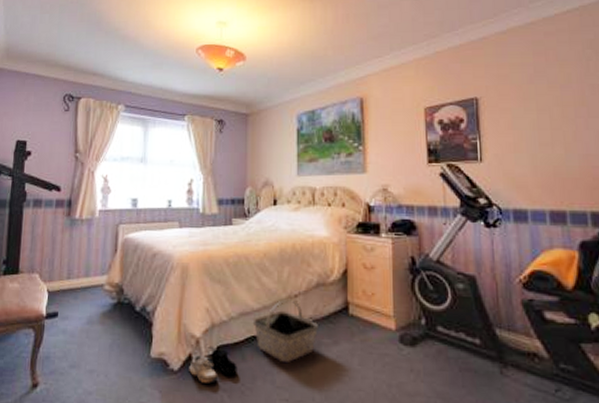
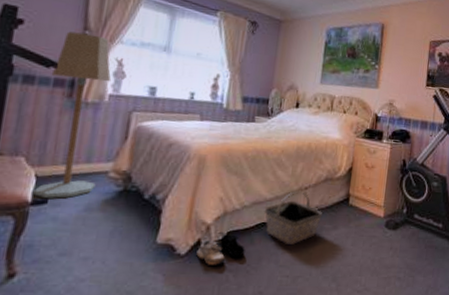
floor lamp: none [46,156,100,312] -> present [32,31,112,198]

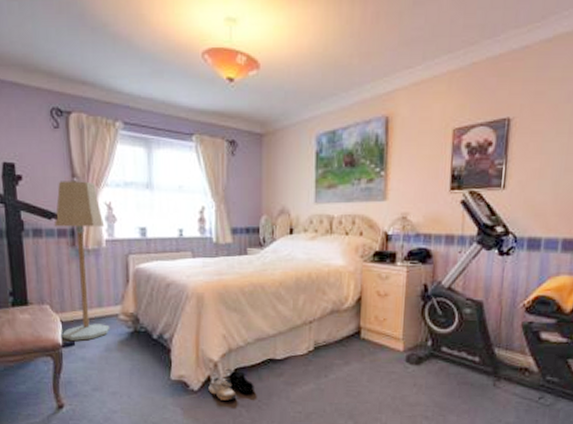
basket: present [264,191,322,246] -> none [268,326,331,382]

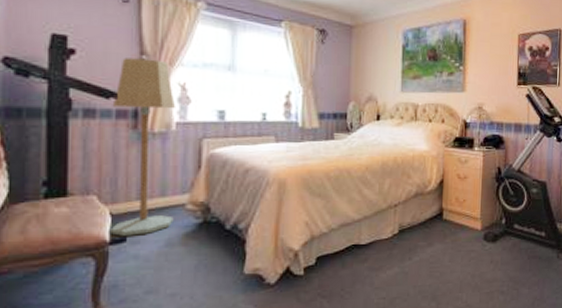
shoe: present [208,368,254,401] -> none [287,257,337,293]

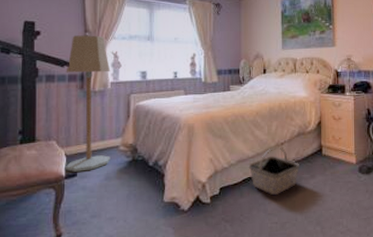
basket: none [353,210,415,267] -> present [248,147,299,196]

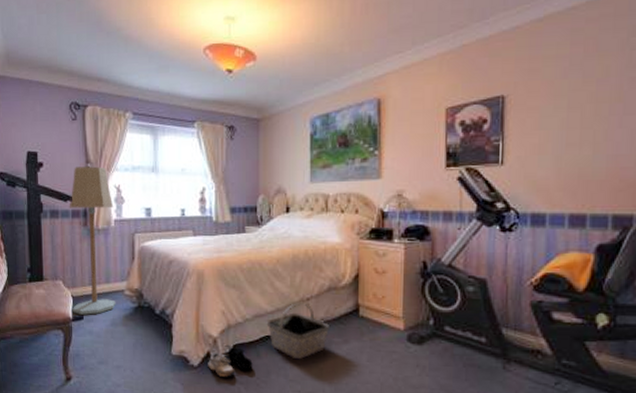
shoe: none [197,188,237,217] -> present [208,344,253,377]

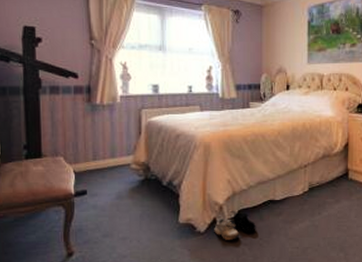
floor lamp: present [69,166,116,315] -> none [71,43,122,190]
basket: present [266,303,329,360] -> none [269,170,323,220]

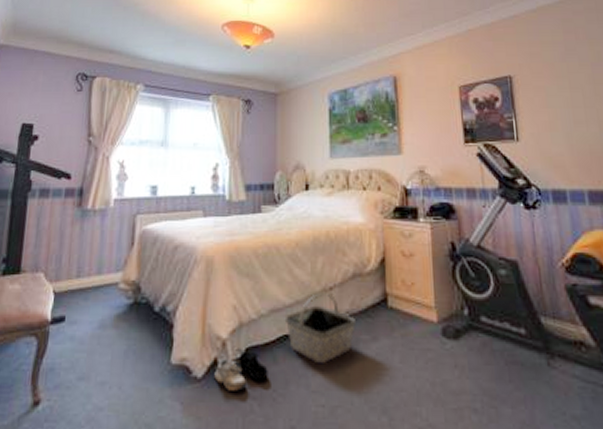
basket: none [269,170,323,220] -> present [284,293,356,365]

